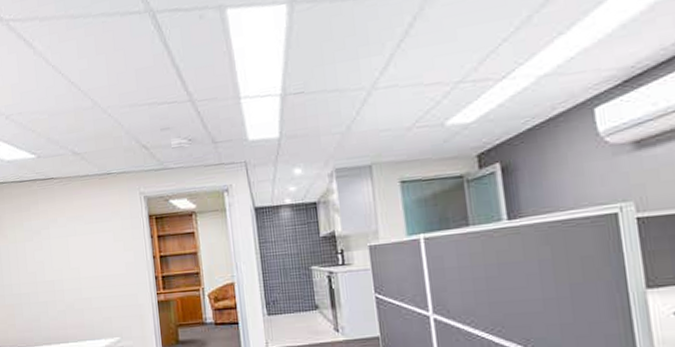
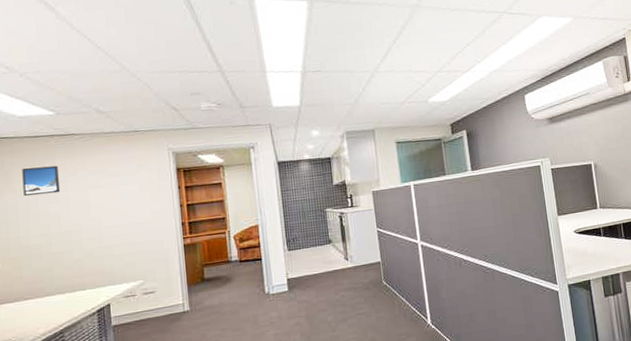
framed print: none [11,211,44,244] -> present [22,165,61,197]

